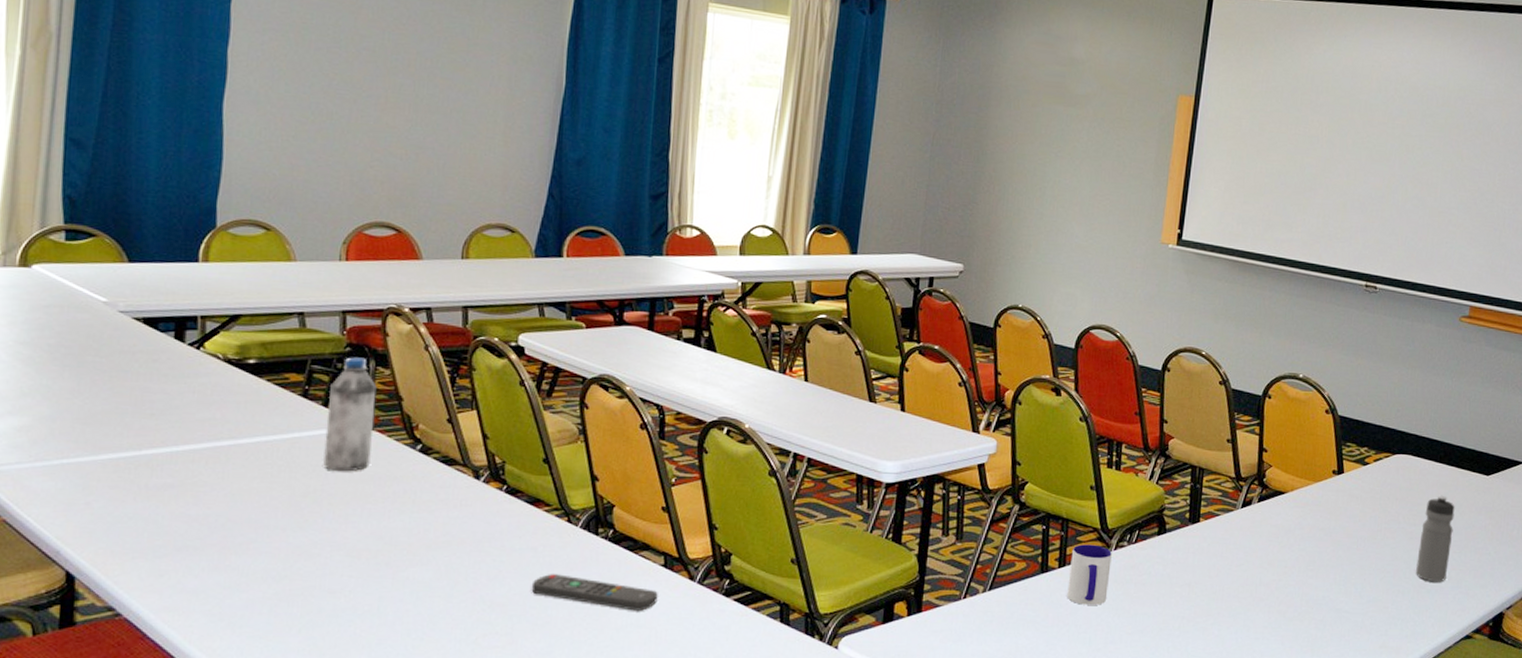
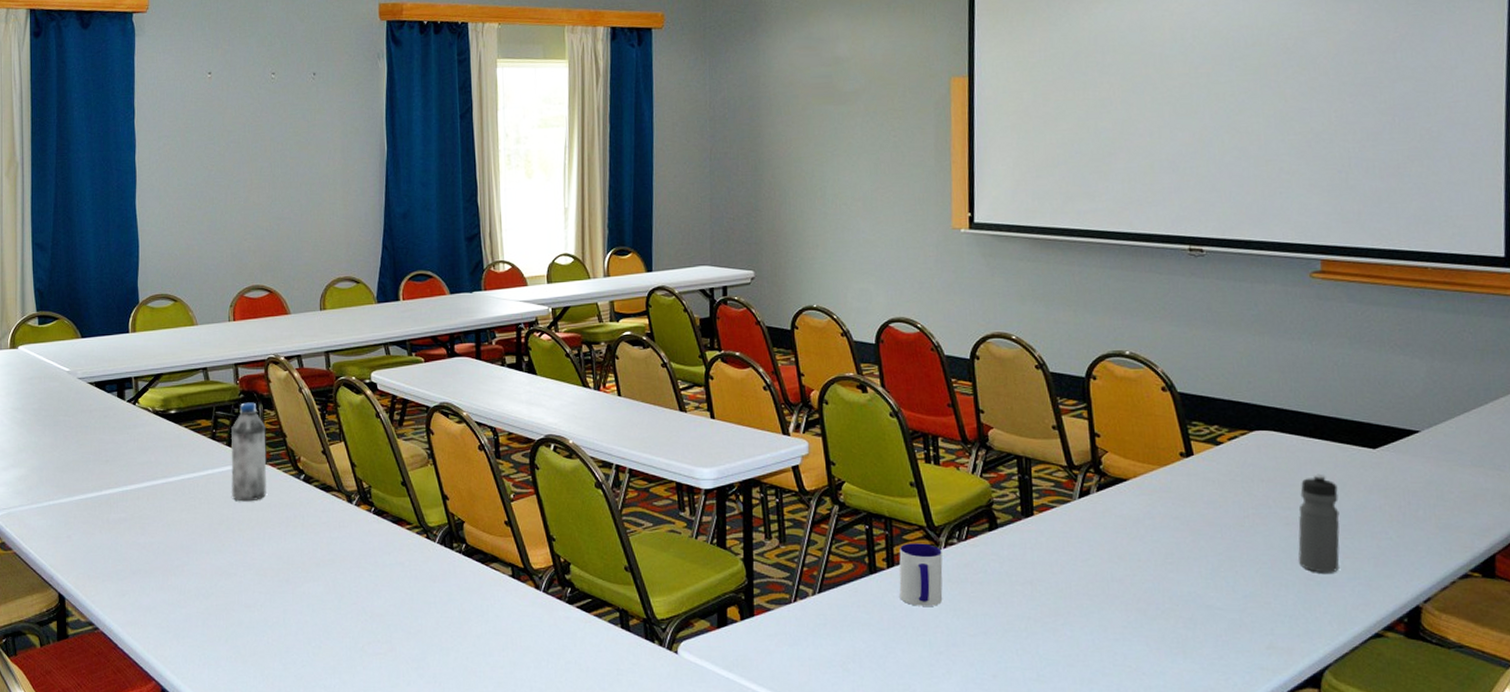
remote control: present [531,574,658,611] -> none [402,586,510,619]

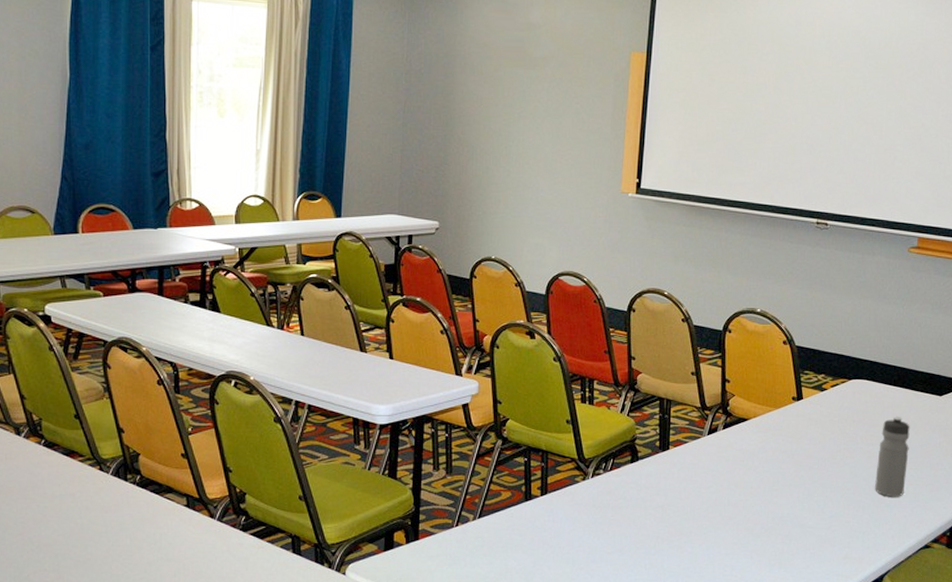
mug: present [899,543,943,606] -> none [550,473,589,529]

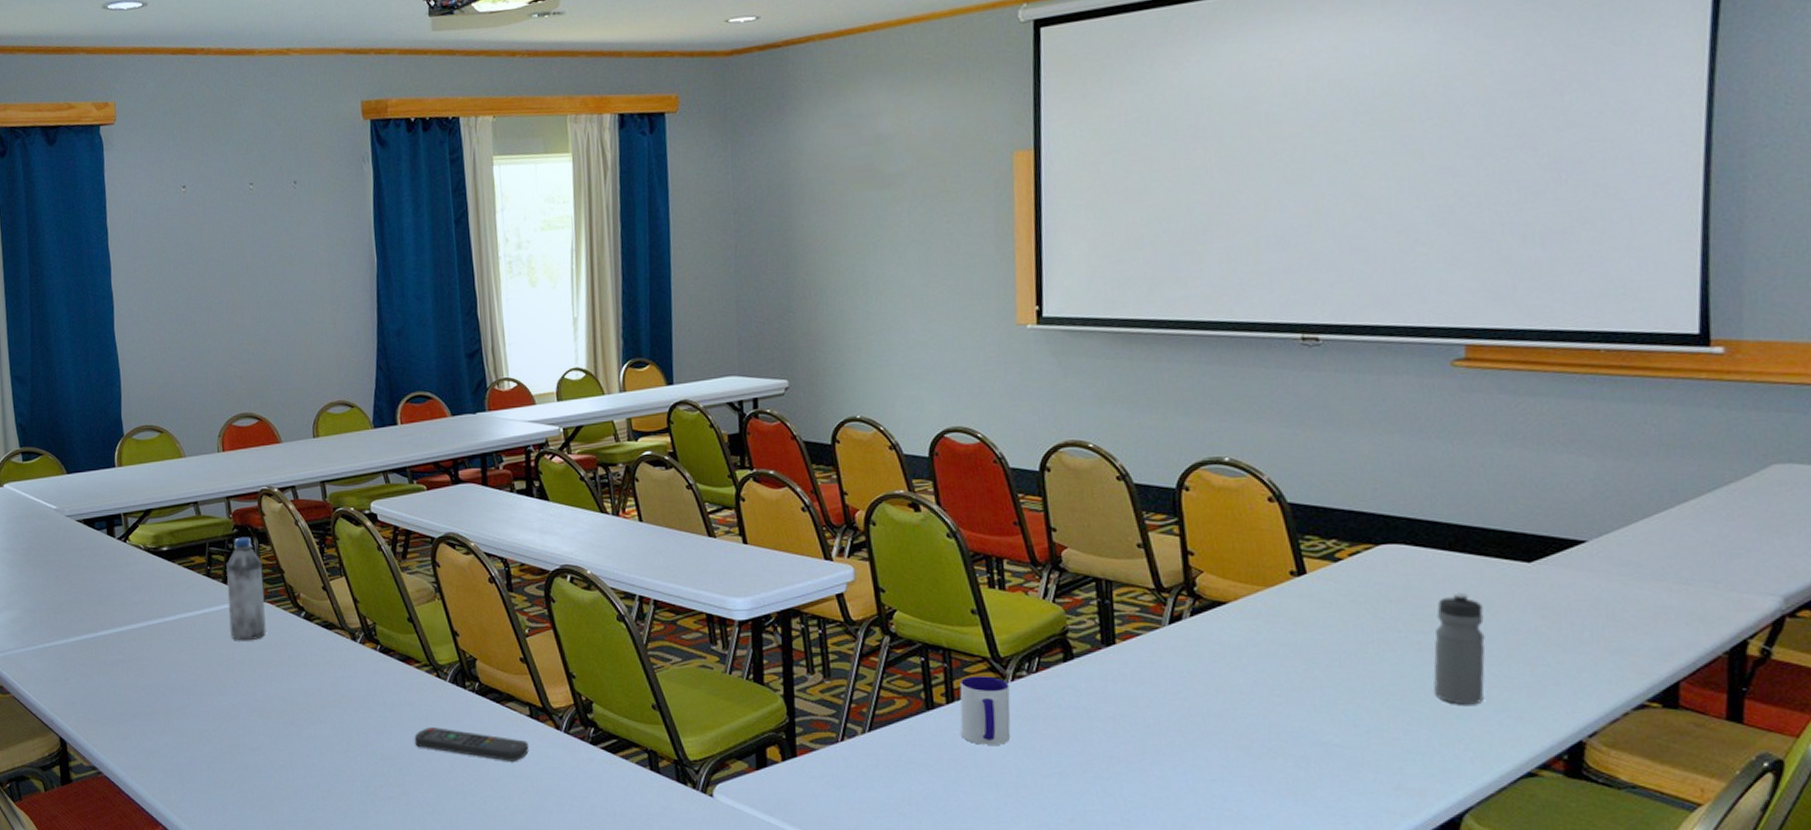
remote control: none [72,516,183,547] -> present [414,727,529,761]
mug: none [550,473,589,529] -> present [959,676,1011,745]

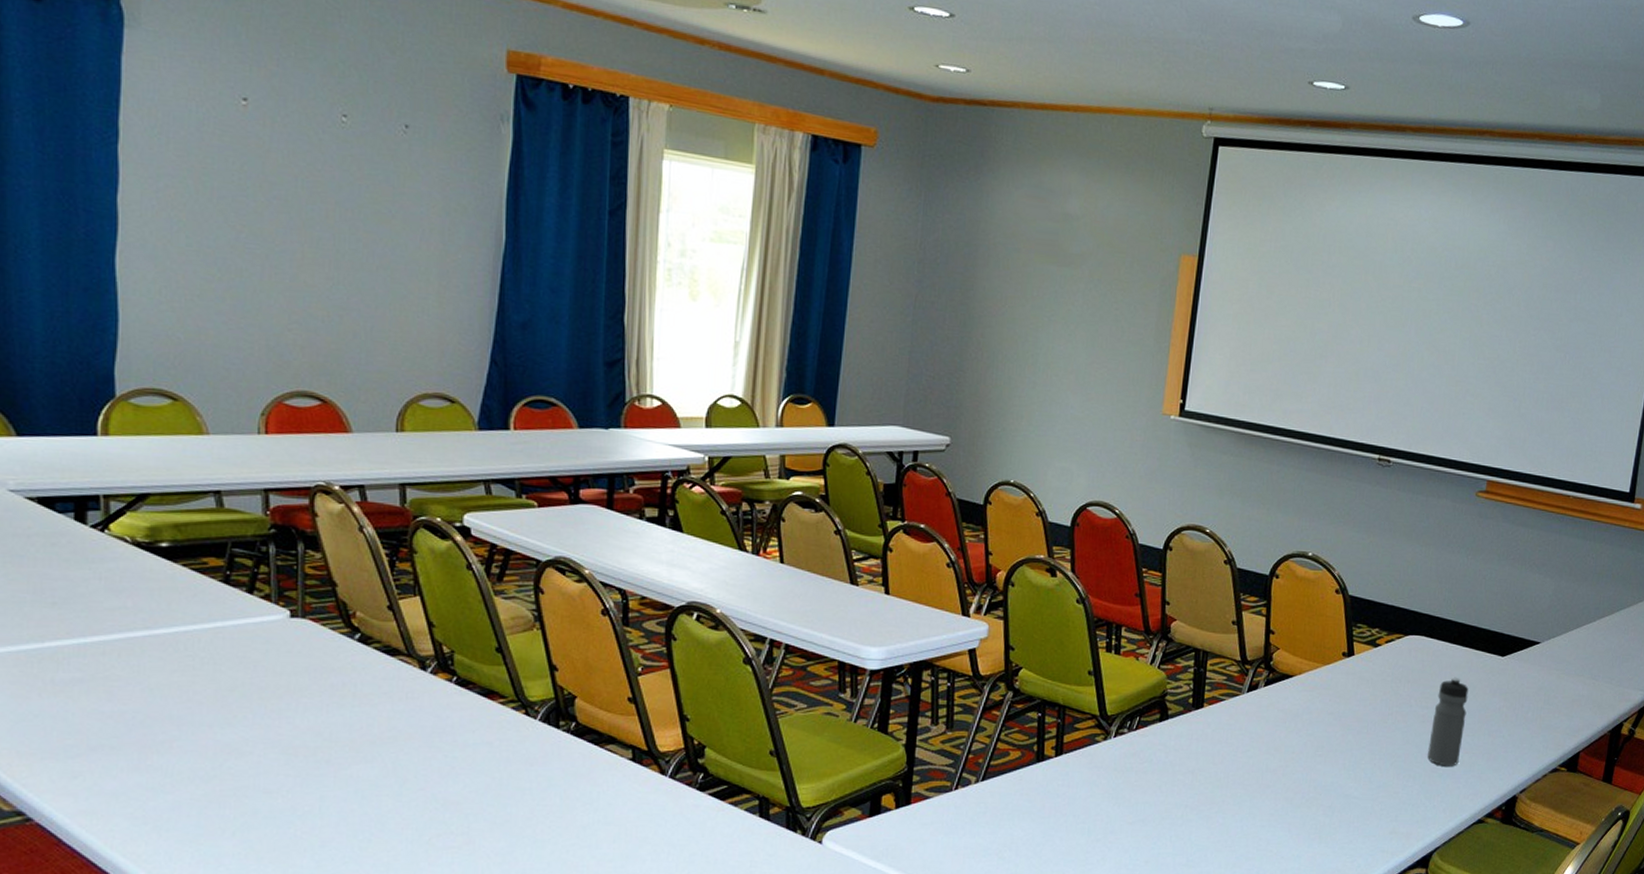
water bottle: present [226,537,266,641] -> none [251,539,307,664]
remote control: present [414,727,529,761] -> none [488,770,627,807]
mug: present [959,676,1011,745] -> none [1064,732,1111,794]

